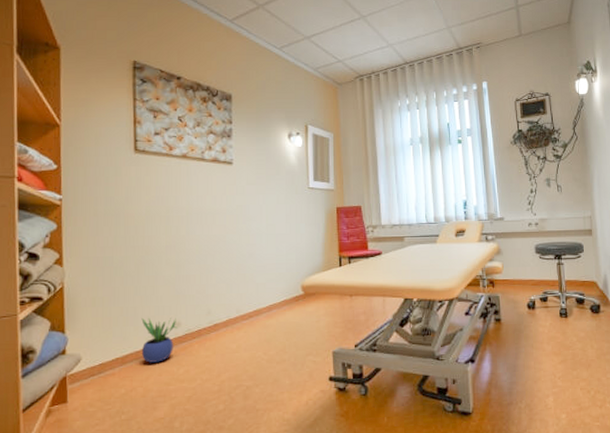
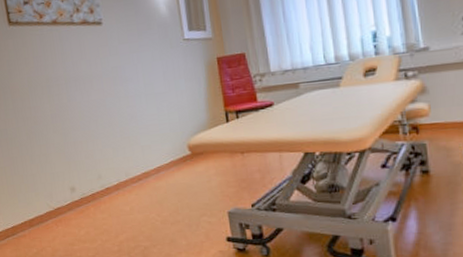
potted plant: present [141,317,177,363] -> none [40,183,73,225]

